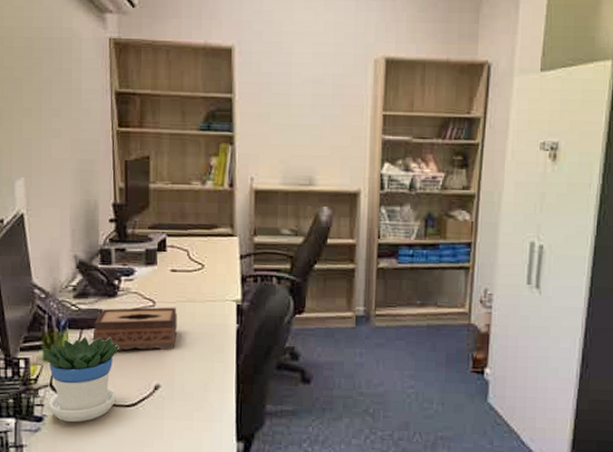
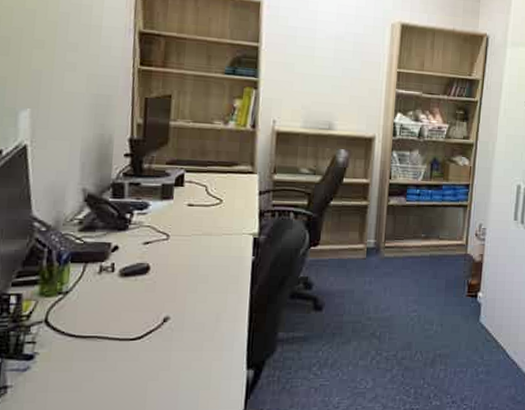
flowerpot: present [43,337,119,422] -> none [39,270,127,358]
tissue box: present [93,307,177,350] -> none [99,240,192,284]

